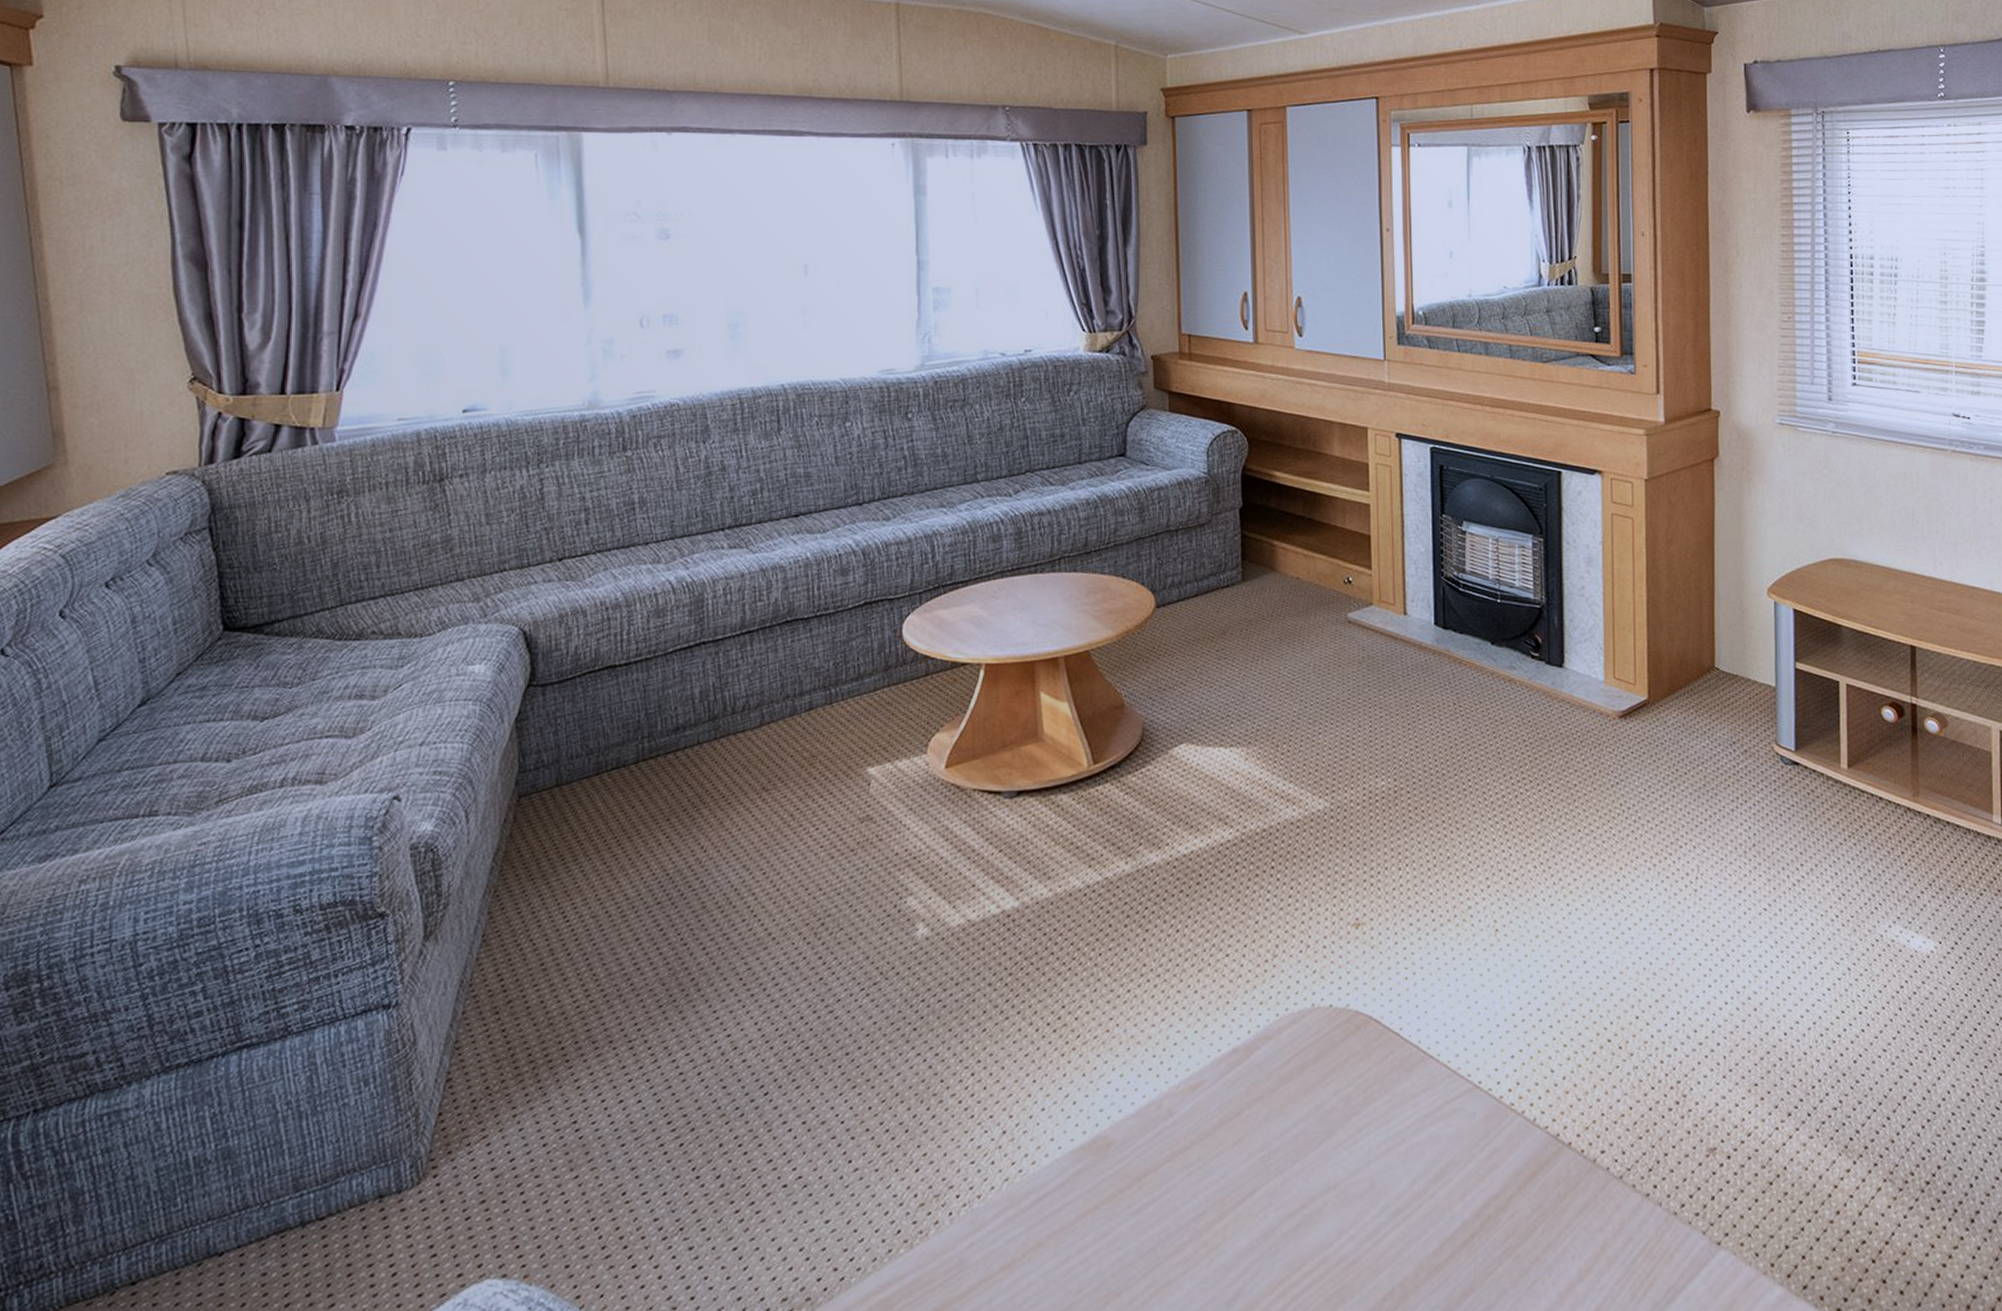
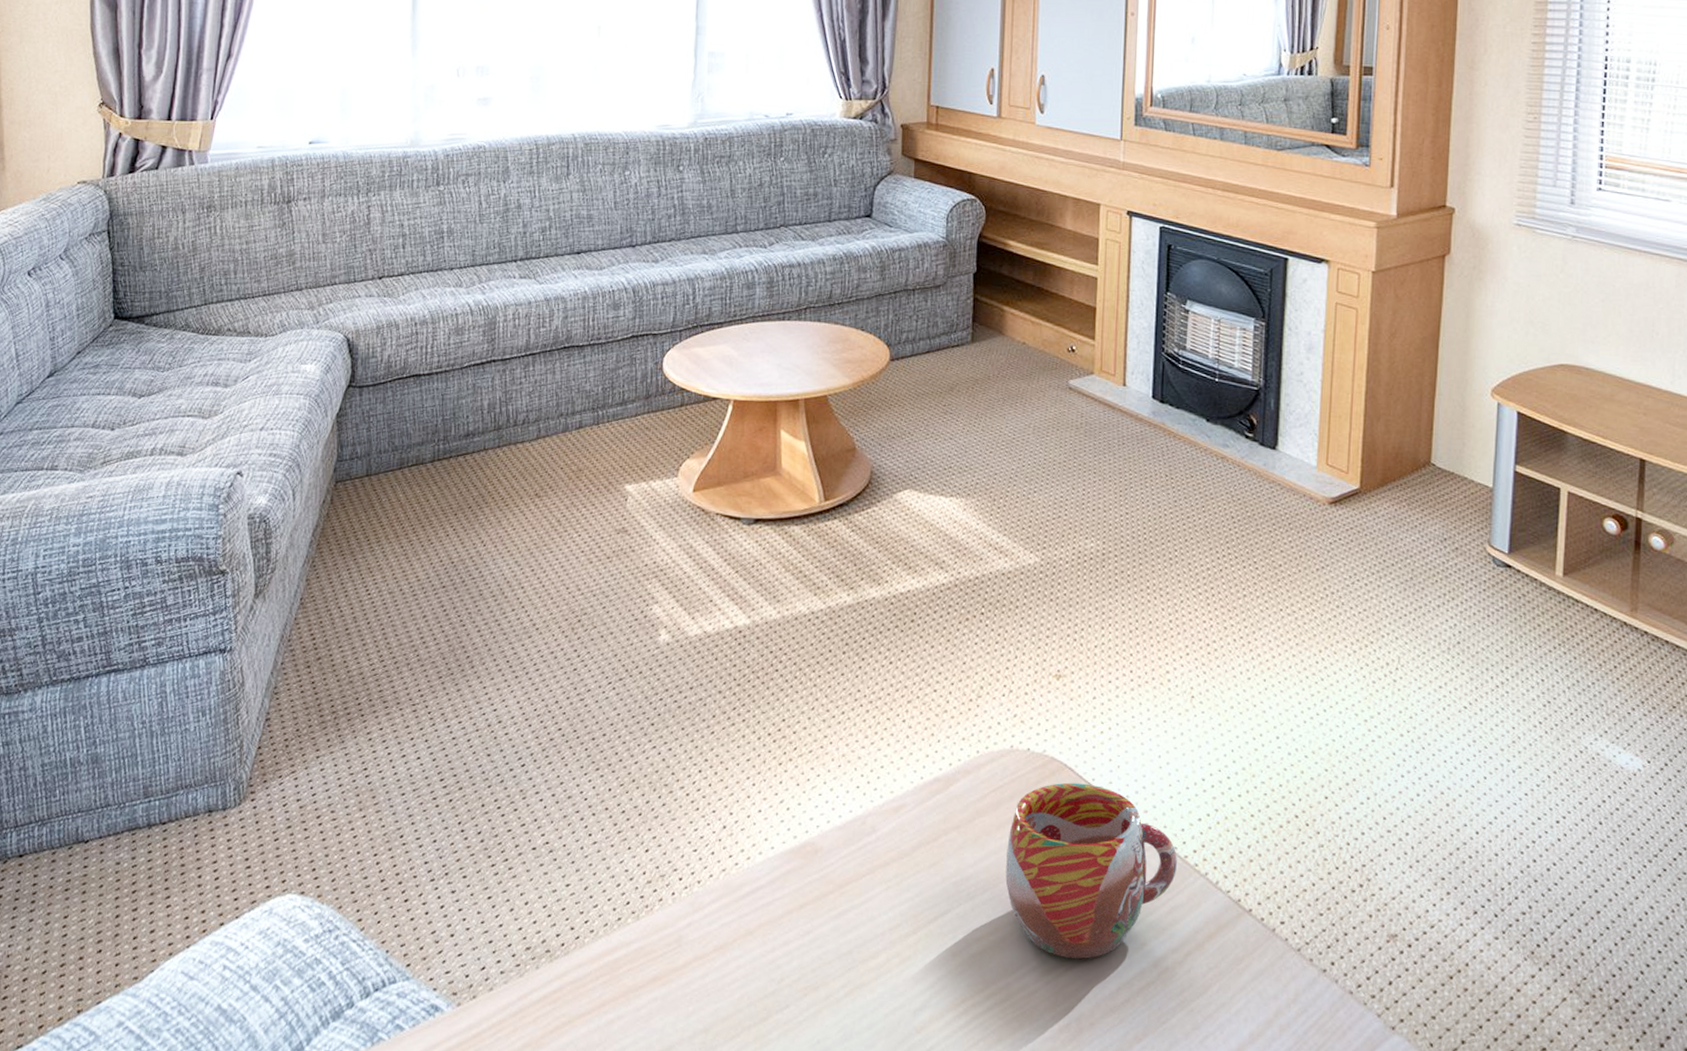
mug: none [1315,1034,1493,1221] -> present [1005,782,1177,959]

